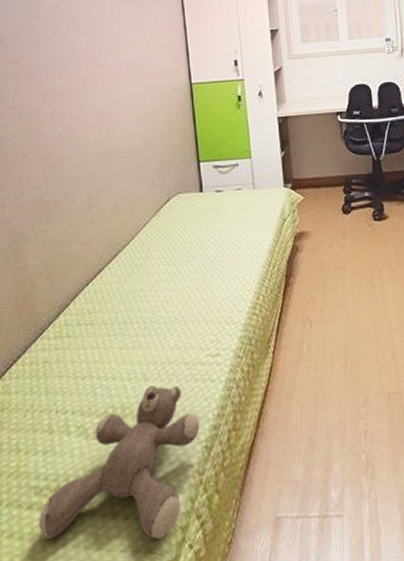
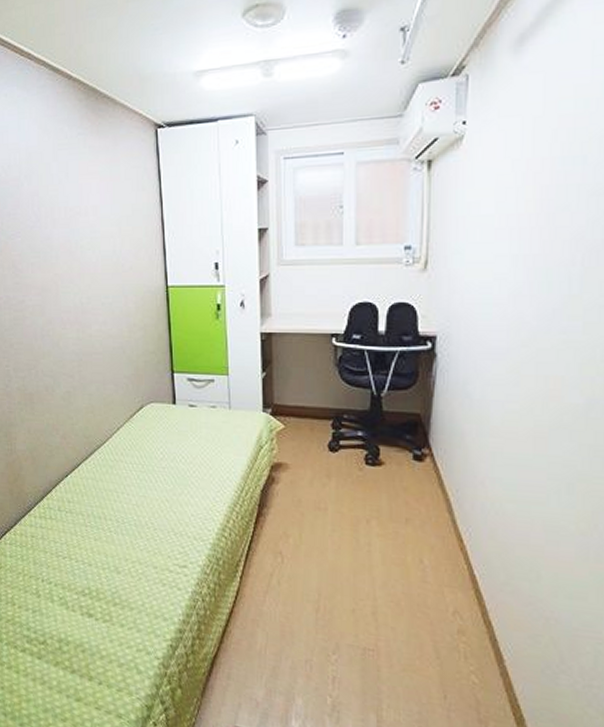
stuffed bear: present [39,385,200,540] -> none [31,579,166,709]

